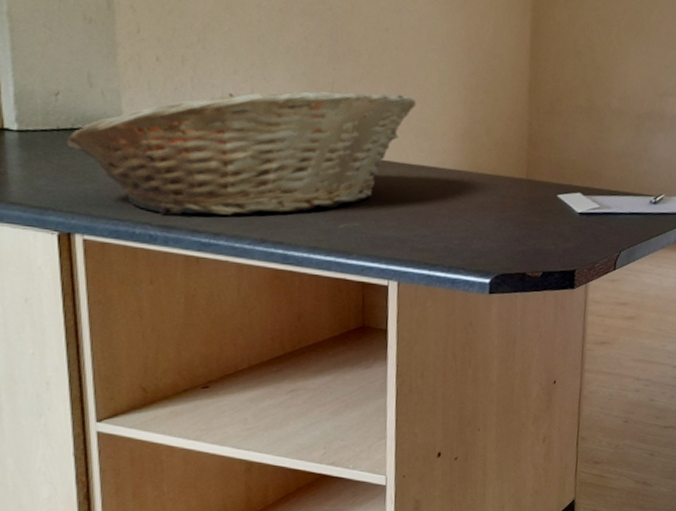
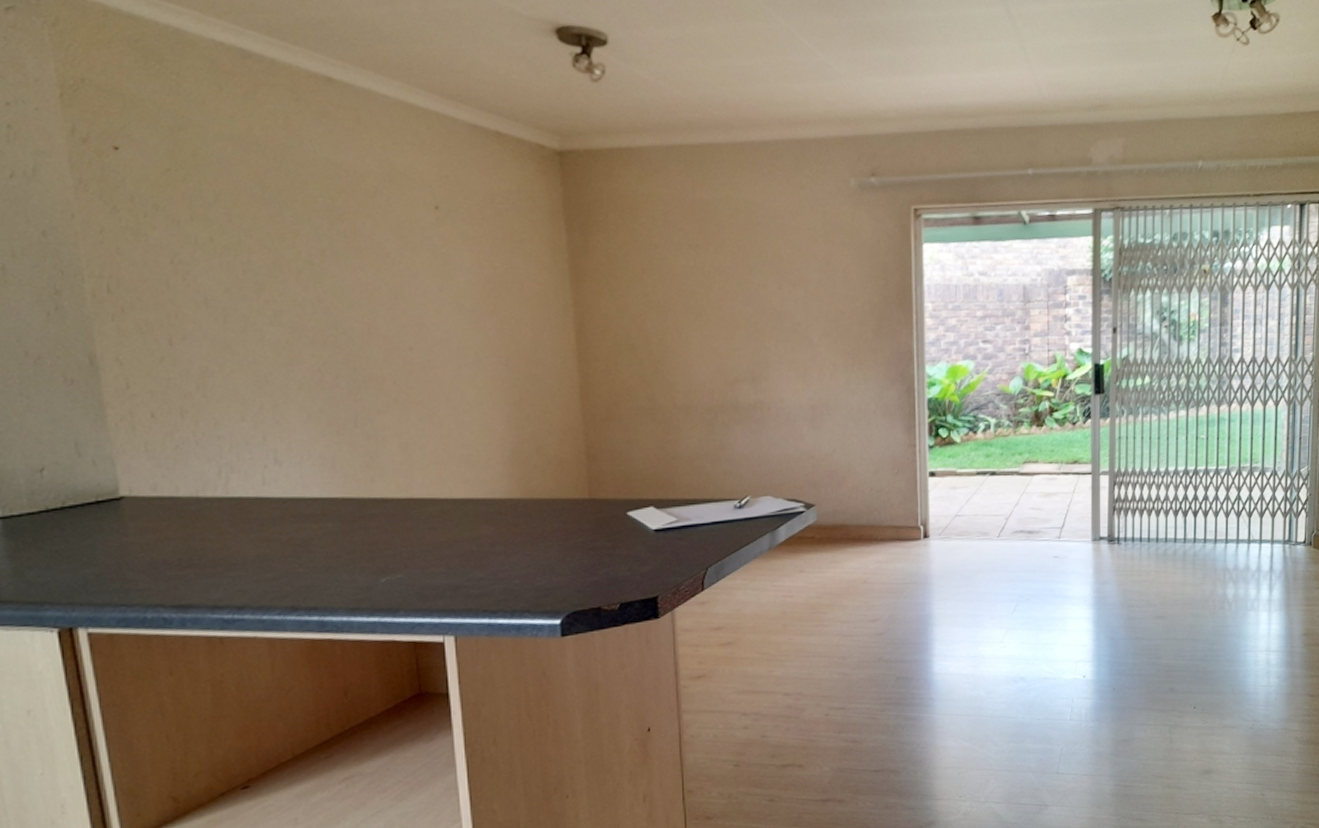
fruit basket: present [66,91,416,215] -> none [58,419,454,592]

